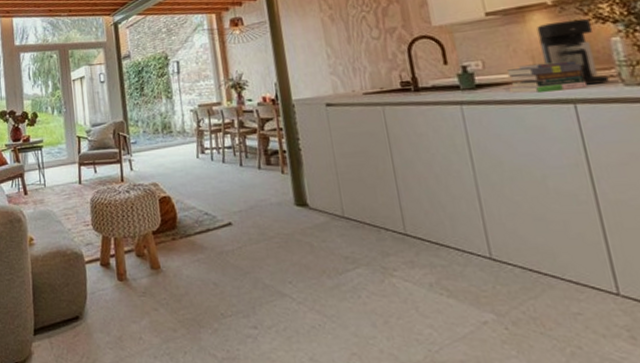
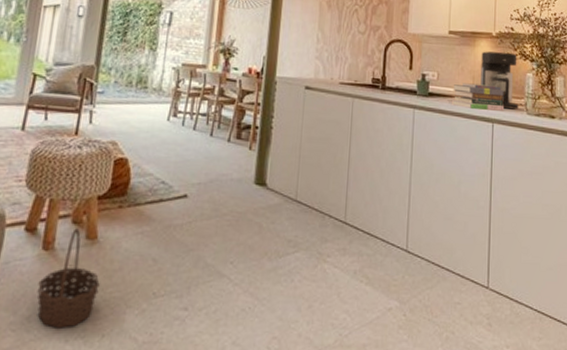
basket: none [121,261,173,347] -> present [36,228,100,328]

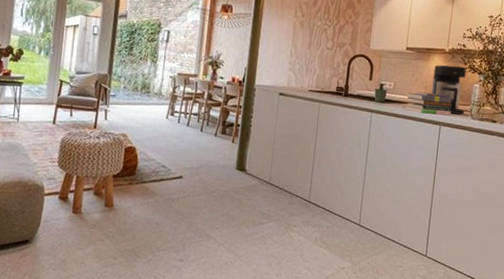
basket: present [36,228,100,328] -> none [69,198,116,270]

